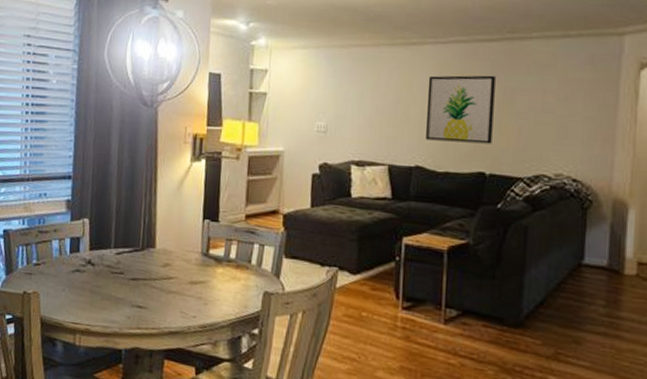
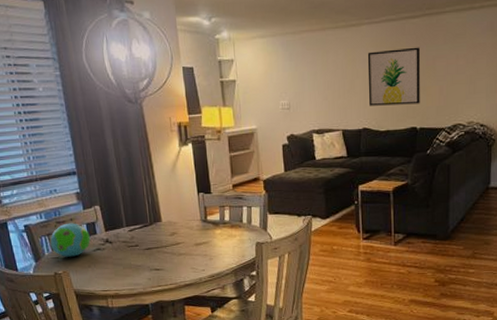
decorative ball: none [23,233,72,276] -> present [46,222,91,258]

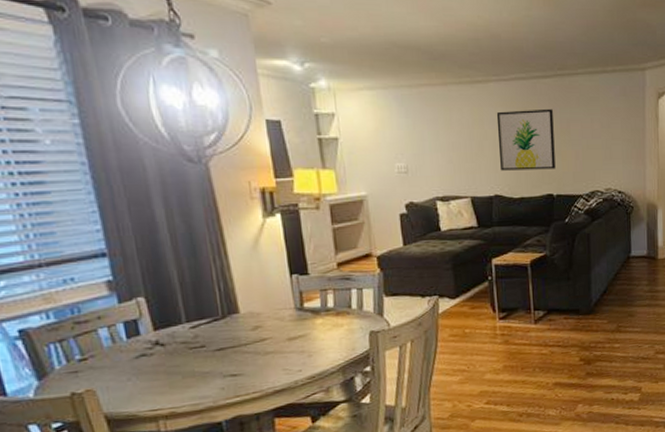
decorative ball: present [46,222,91,258] -> none [57,320,131,373]

